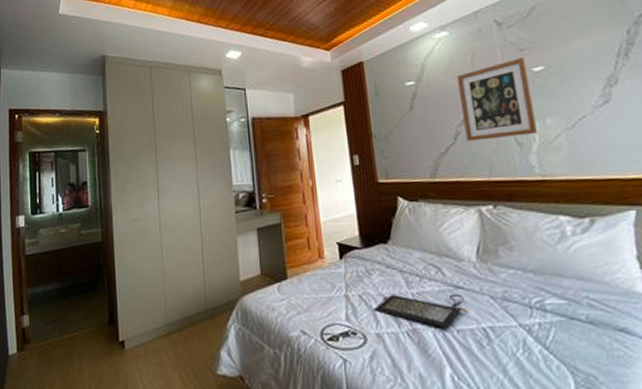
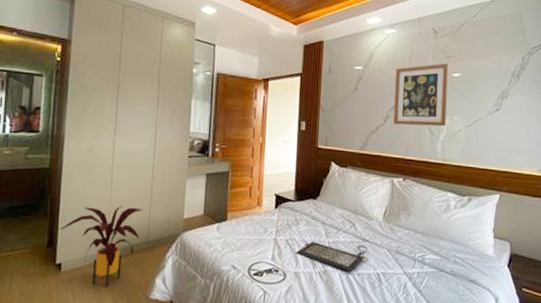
house plant: none [118,274,197,364] -> present [59,206,143,288]

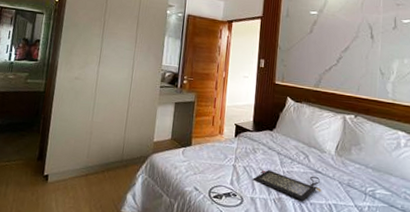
house plant: present [59,206,143,288] -> none [48,127,120,199]
wall art: present [393,63,449,127] -> none [346,10,399,69]

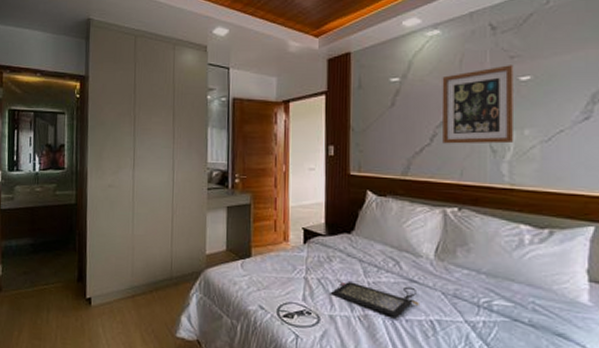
wall art: none [346,10,399,69] -> present [441,65,514,144]

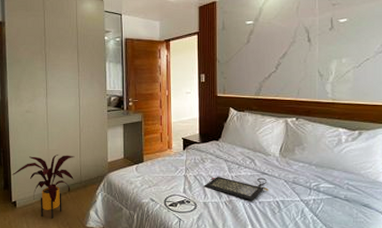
house plant: none [87,241,165,324] -> present [11,155,75,219]
wall art: present [441,65,514,144] -> none [284,11,335,71]

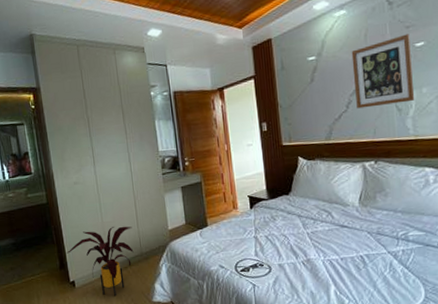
clutch bag: present [204,177,269,201] -> none [277,231,350,258]
wall art: none [284,11,335,71] -> present [351,34,415,109]

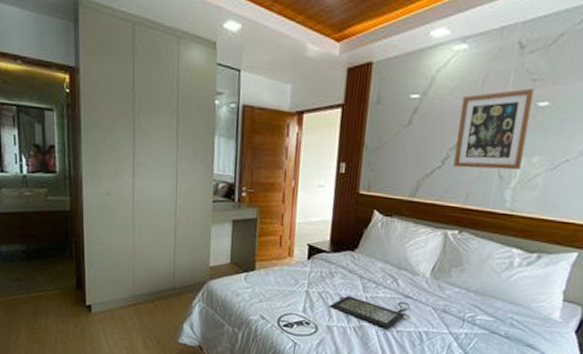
house plant: present [66,226,134,297] -> none [86,251,168,330]
clutch bag: none [277,231,350,258] -> present [329,295,411,329]

